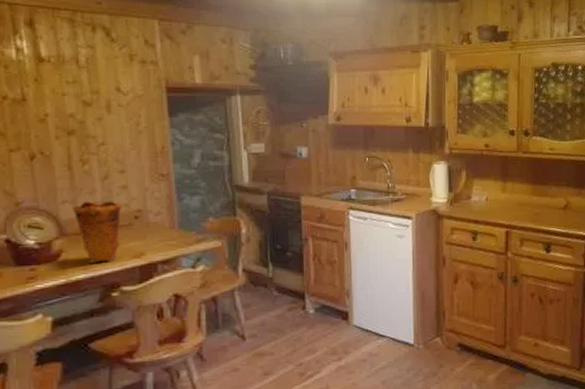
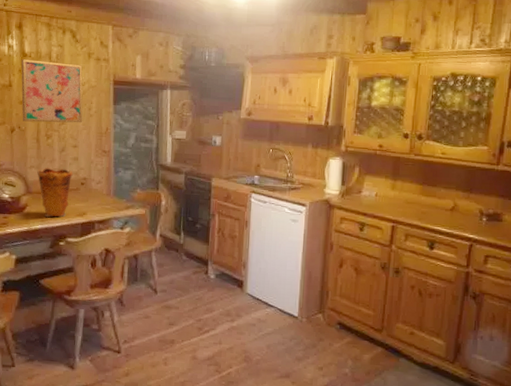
wall art: none [36,65,129,145] -> present [21,59,83,123]

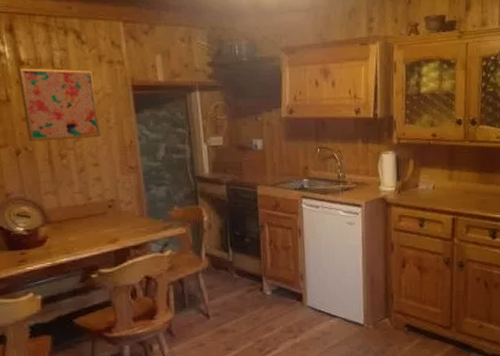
vase: present [37,168,73,217] -> none [54,192,97,248]

